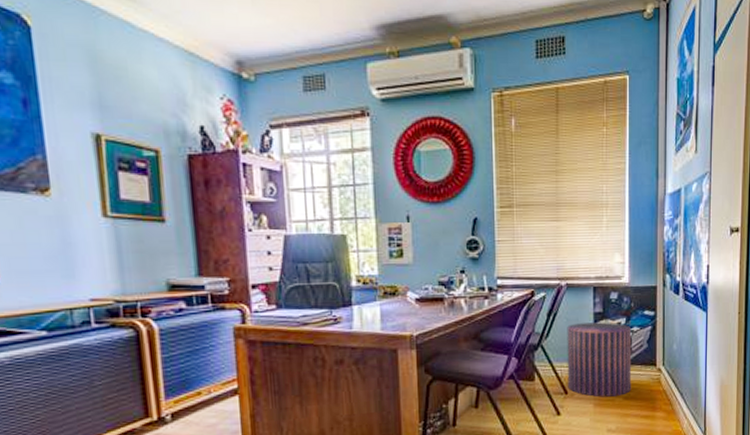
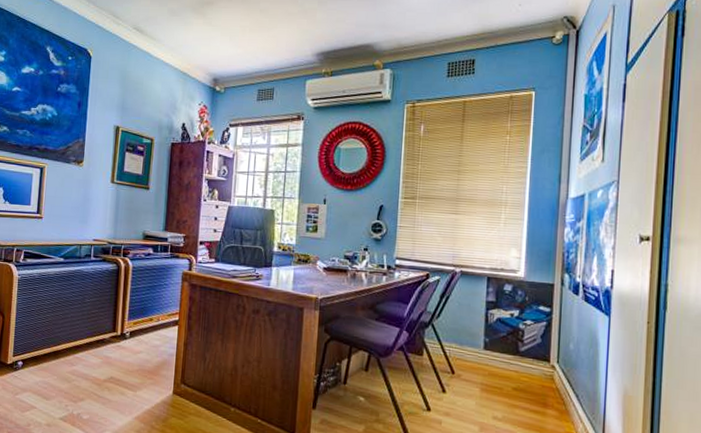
pouf: present [567,322,632,397] -> none [455,308,525,386]

